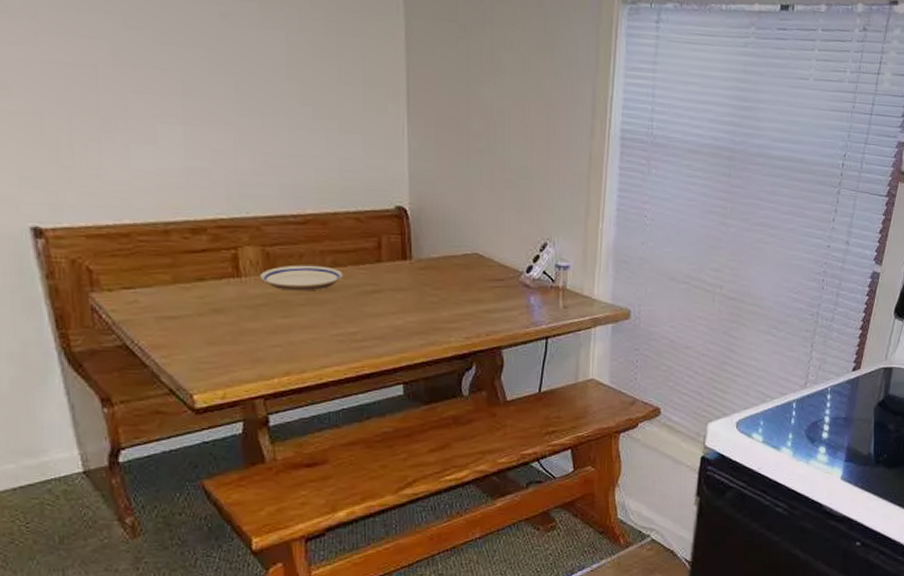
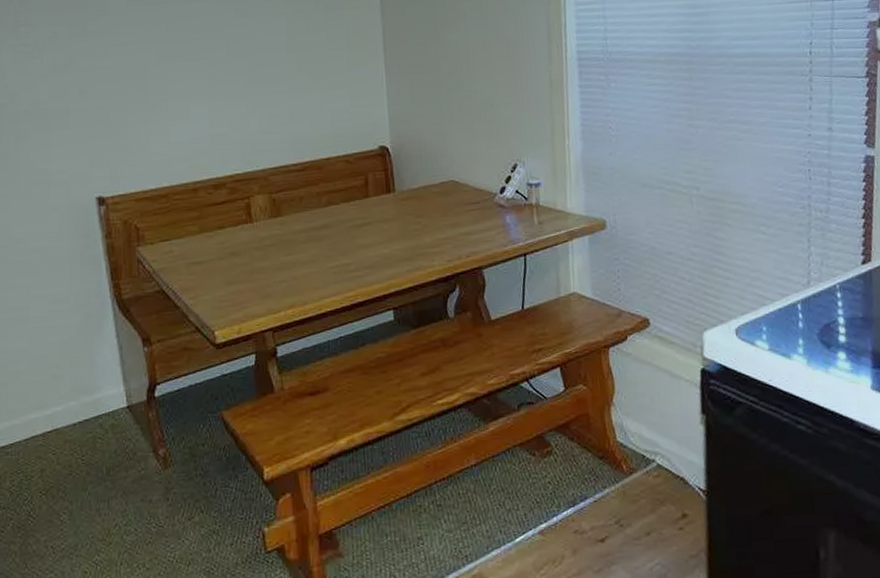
plate: present [259,265,343,291] -> none [267,205,337,231]

